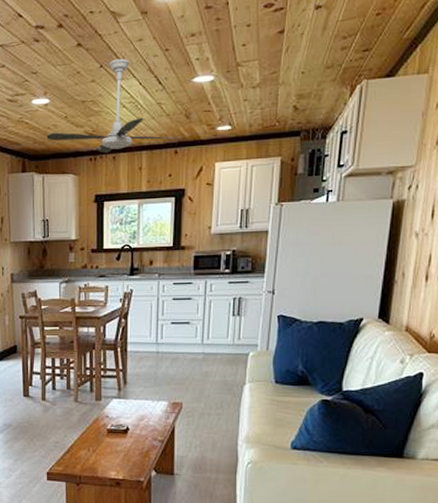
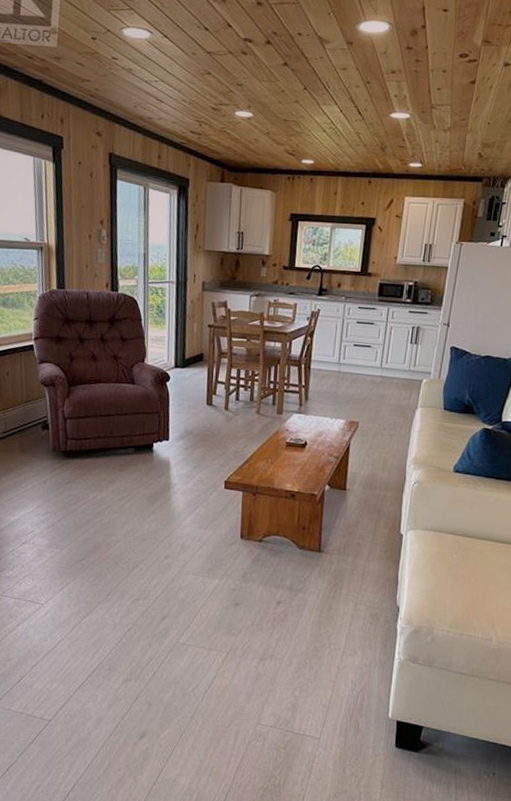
ceiling fan: present [46,58,183,154] -> none [247,83,377,175]

